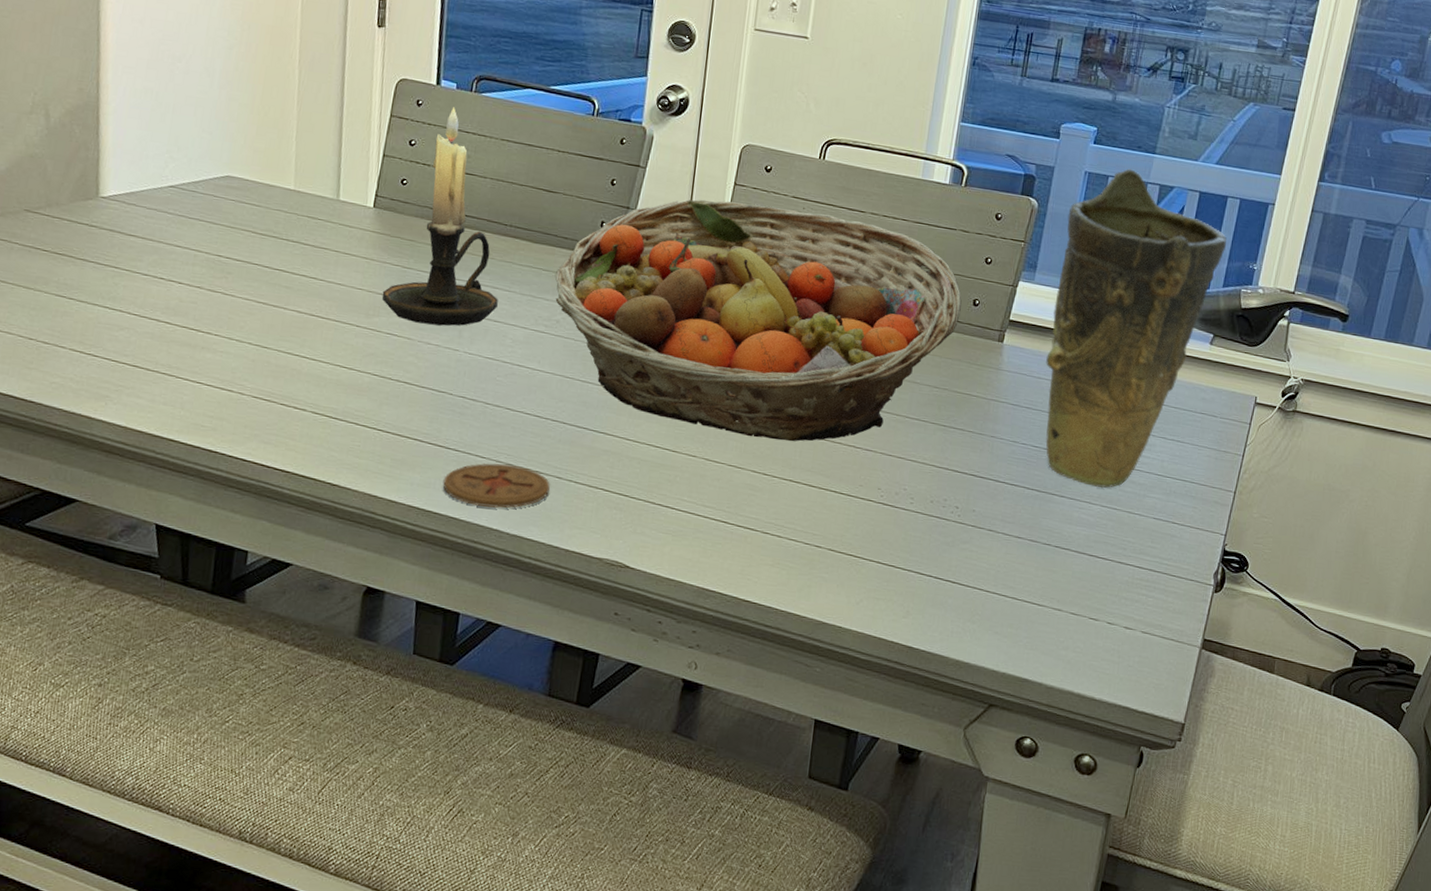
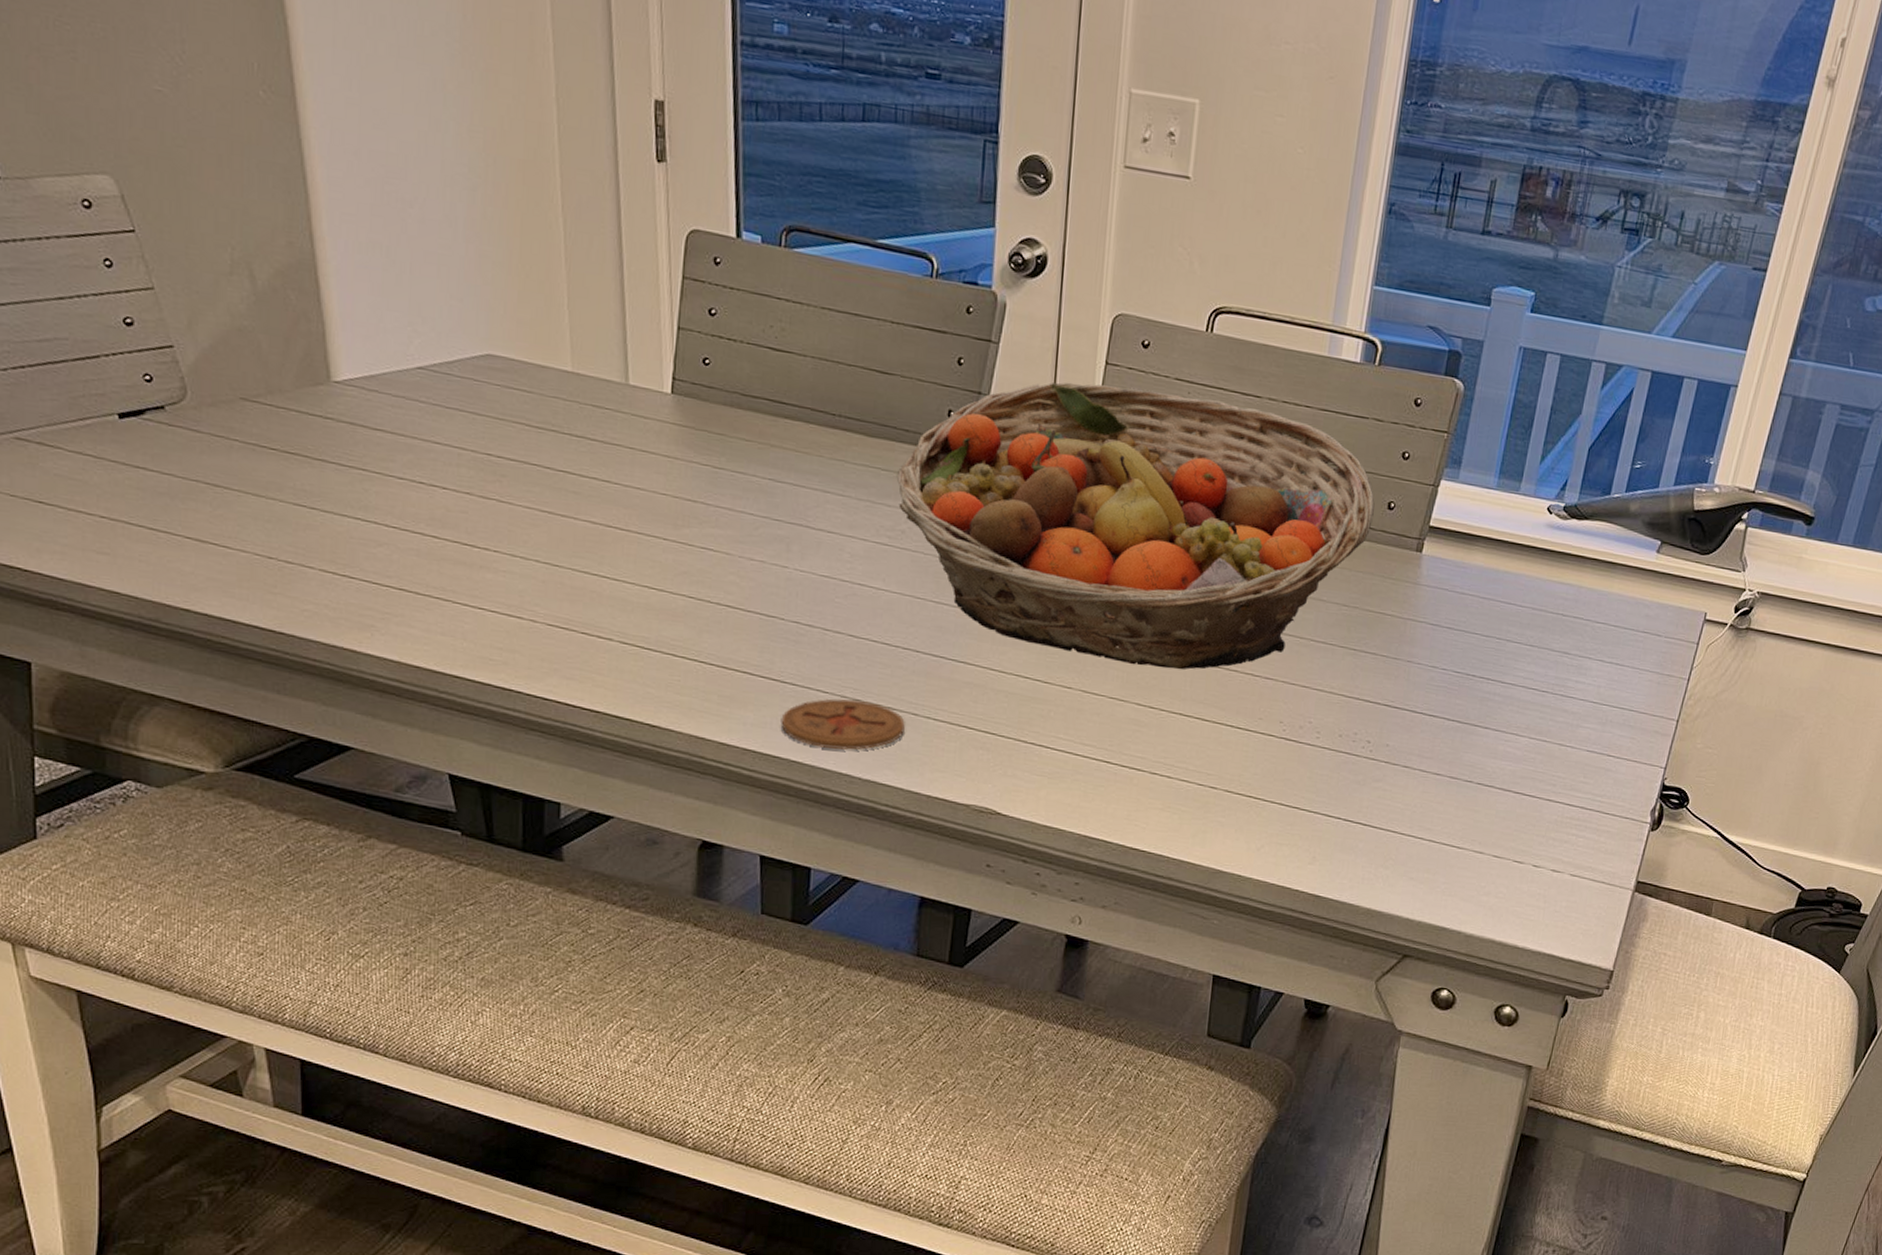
candle holder: present [381,106,498,326] -> none [691,265,831,539]
vase: present [1045,168,1227,489] -> none [1469,343,1681,718]

